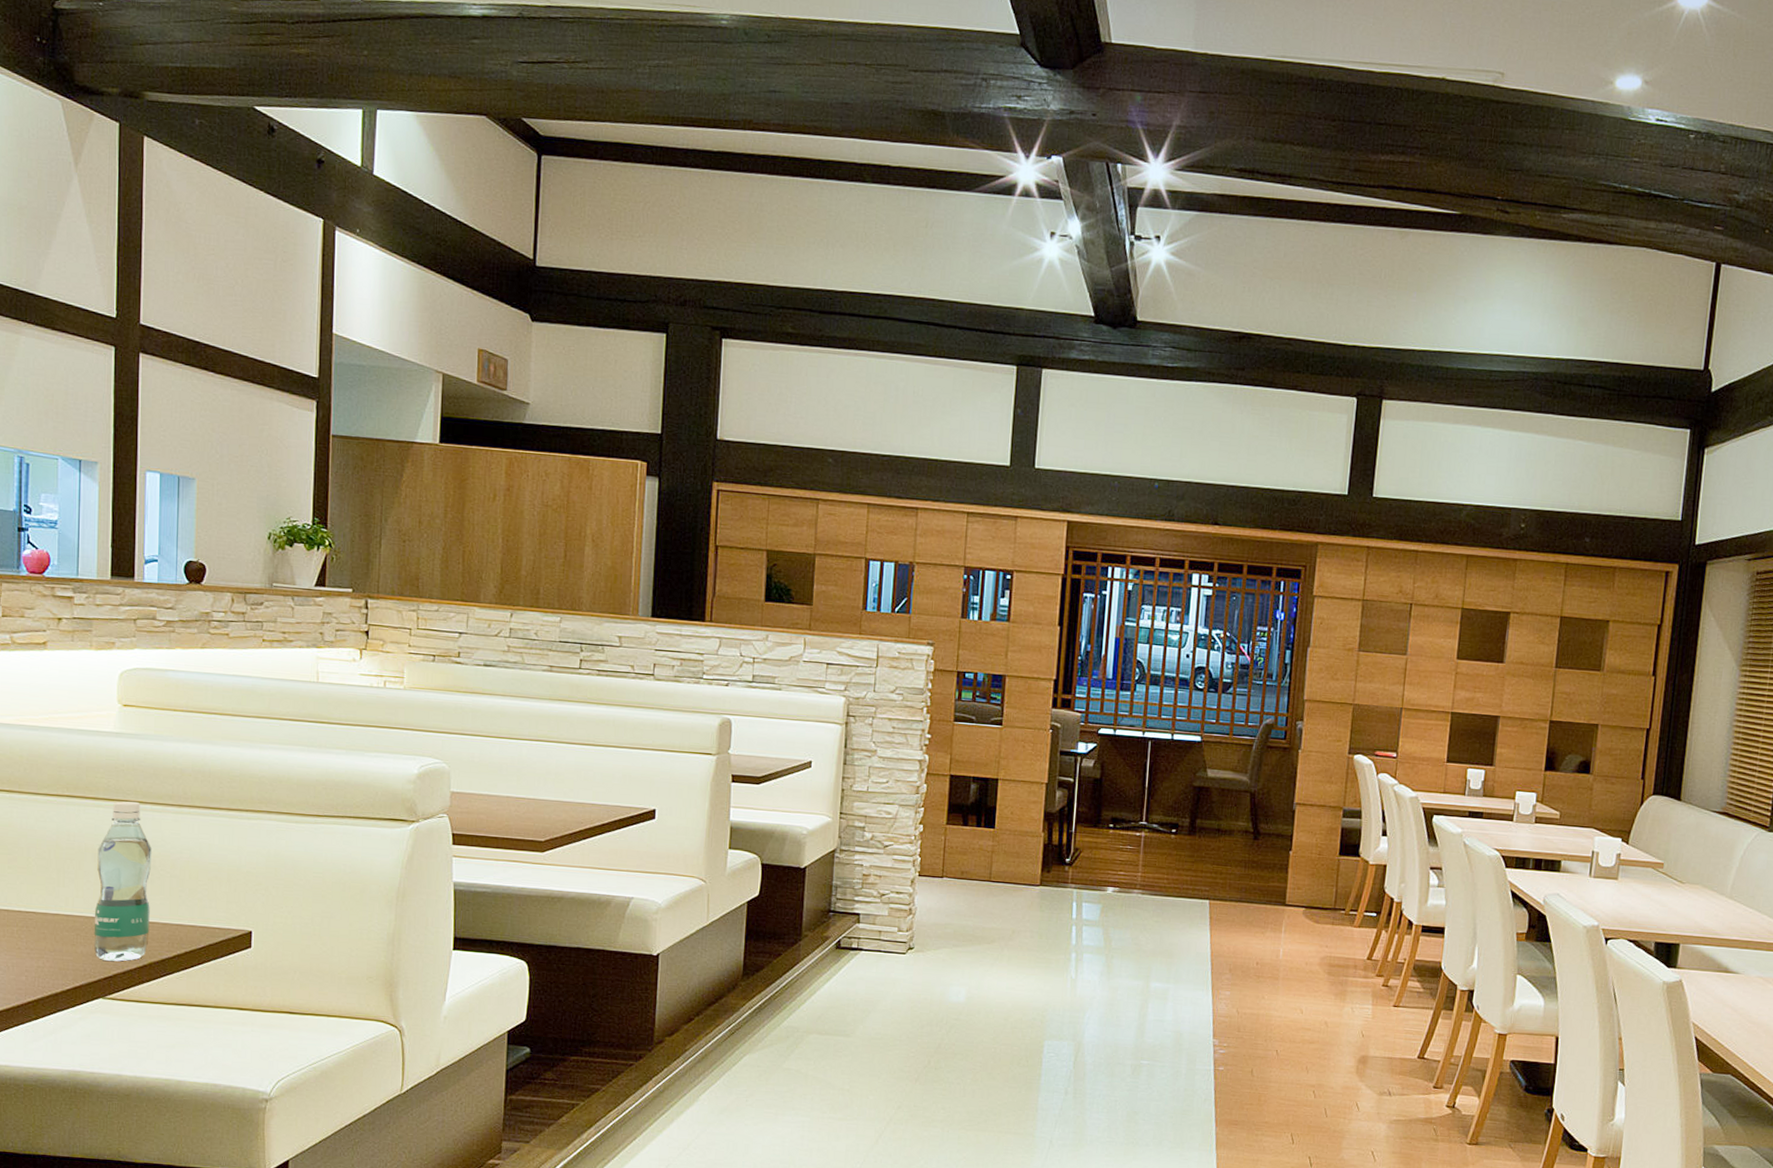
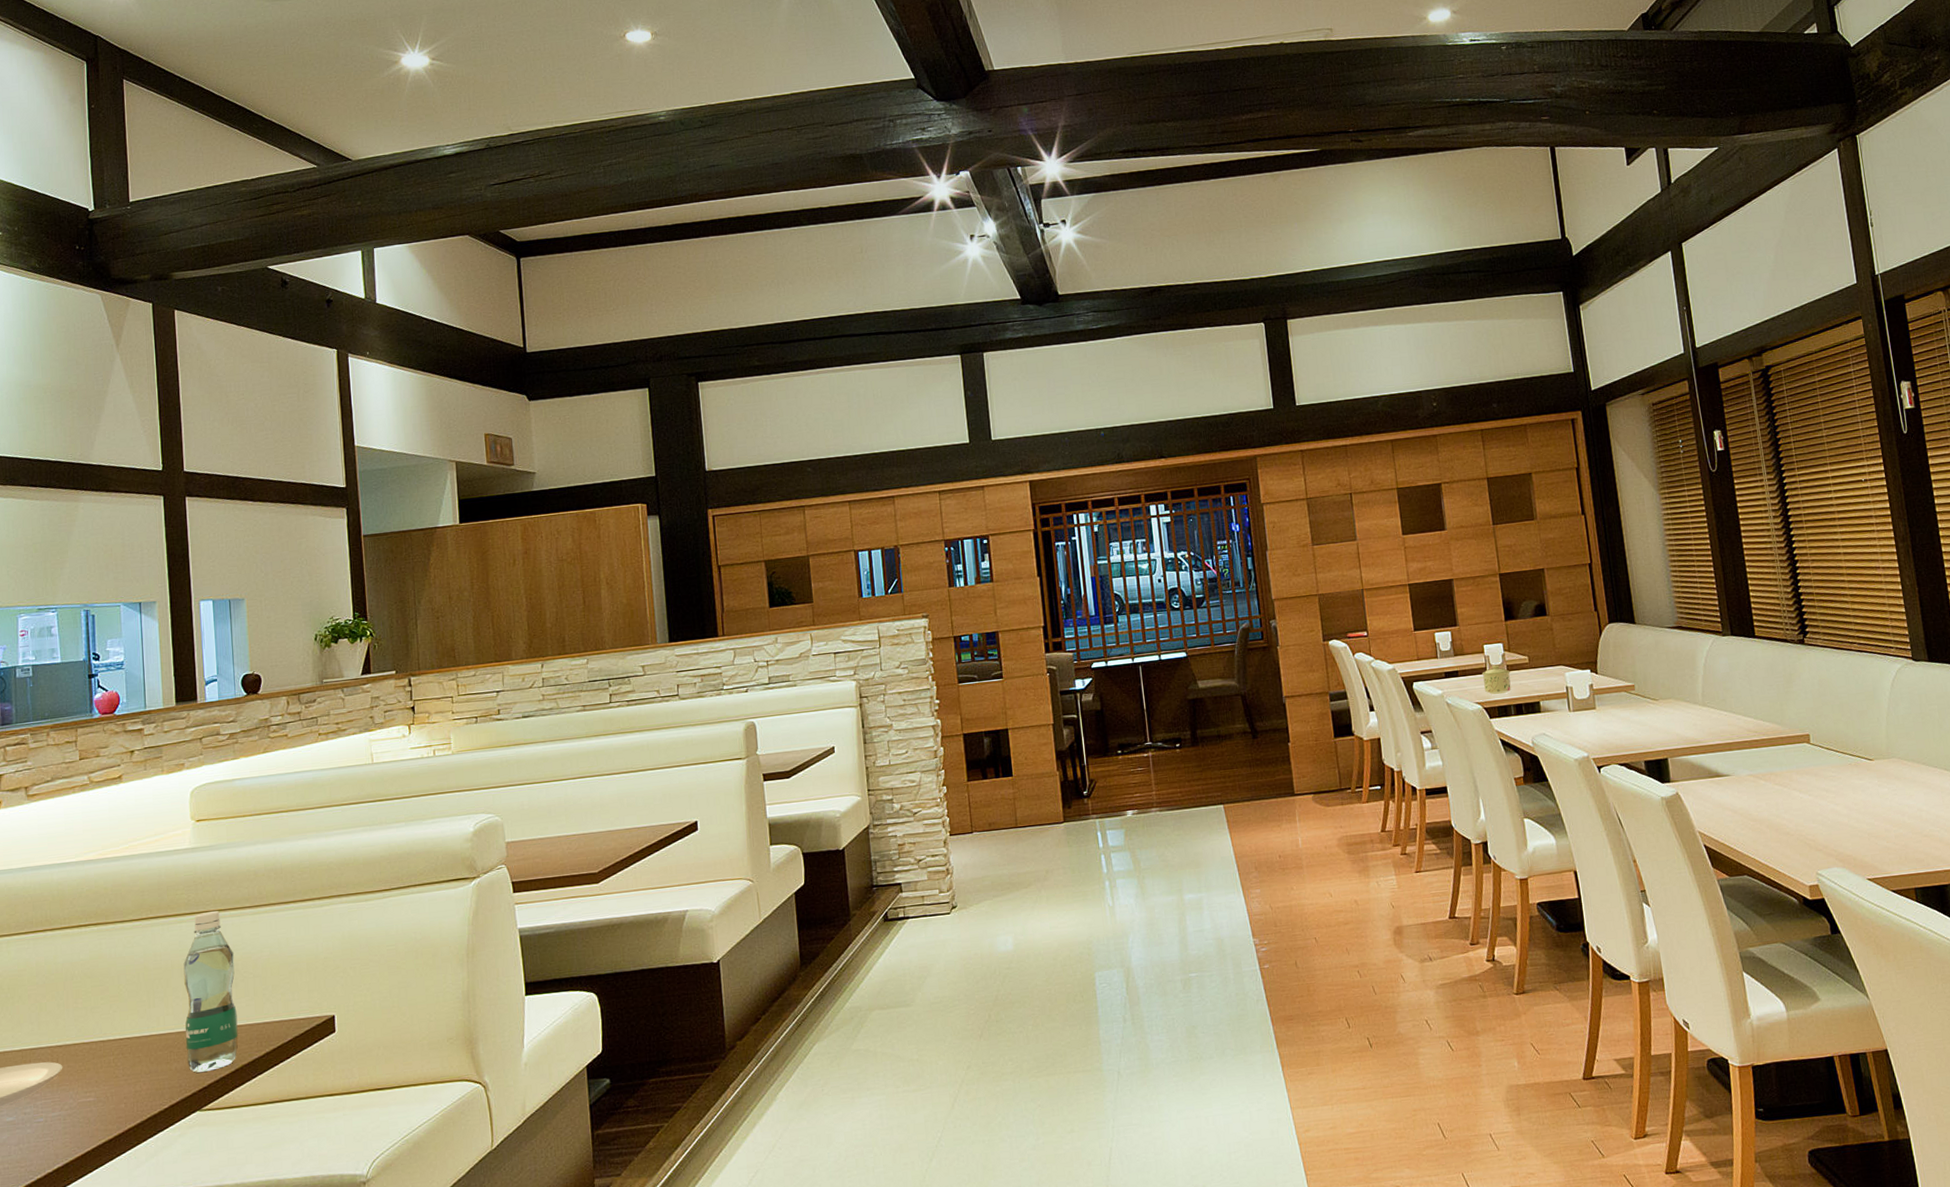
sugar bowl: none [1507,814,1538,846] -> present [1482,664,1511,695]

